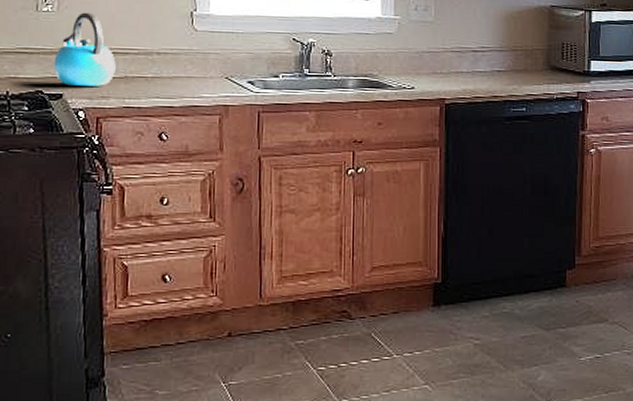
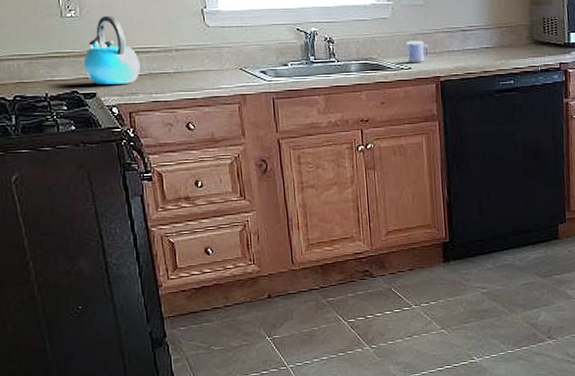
mug: none [411,58,435,82] -> present [406,40,429,62]

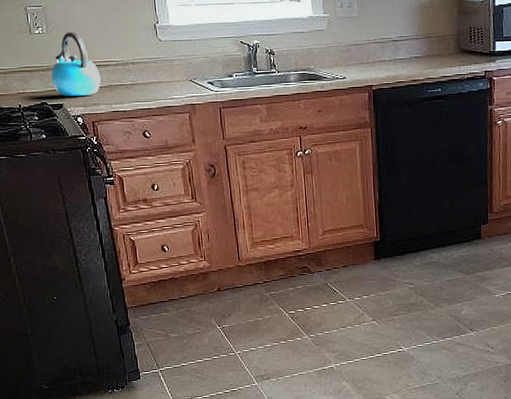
mug: present [406,40,429,62] -> none [341,51,362,72]

